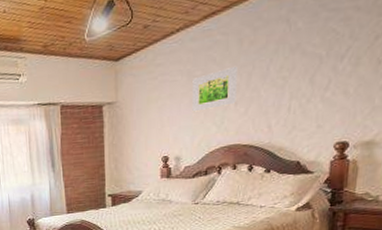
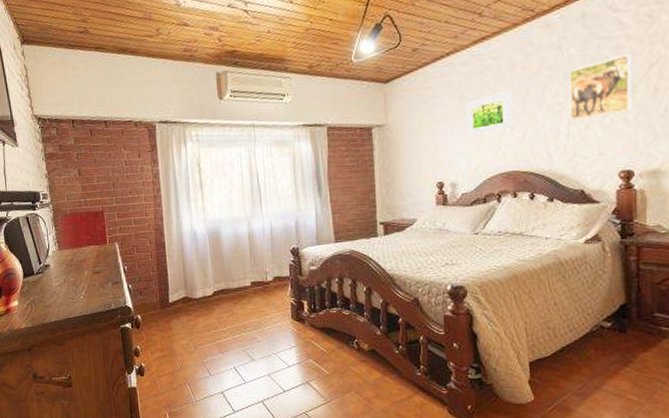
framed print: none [291,26,358,94] -> present [569,54,632,120]

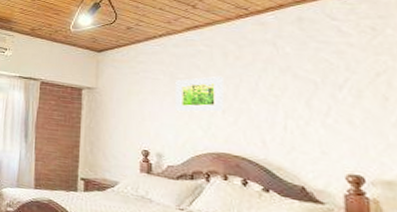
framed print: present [569,54,632,120] -> none [285,60,358,116]

